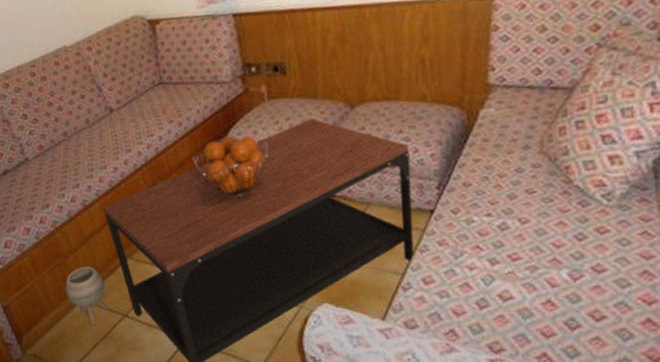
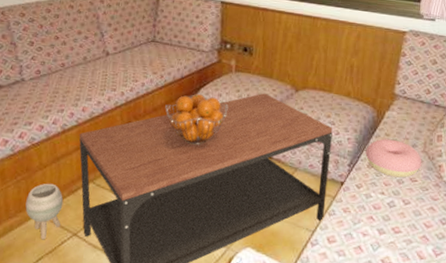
cushion: none [457,144,541,193] -> present [365,138,422,178]

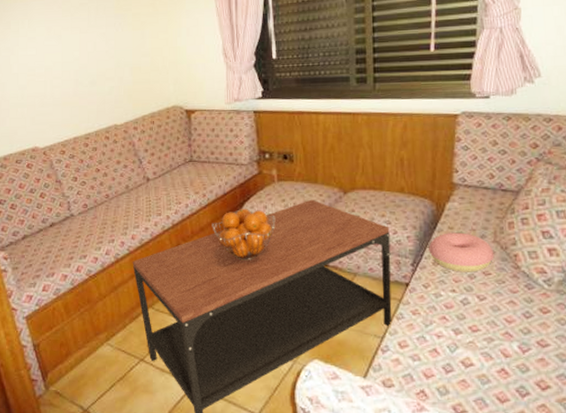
planter: present [25,183,64,240] -> none [92,312,127,368]

